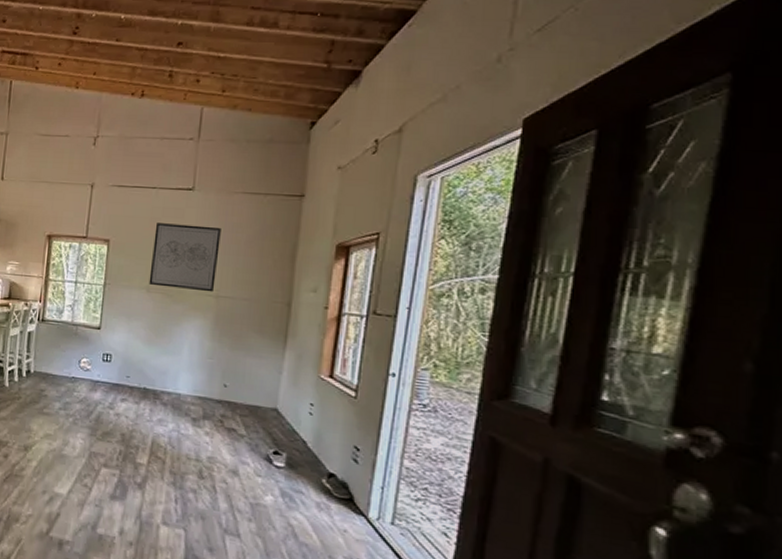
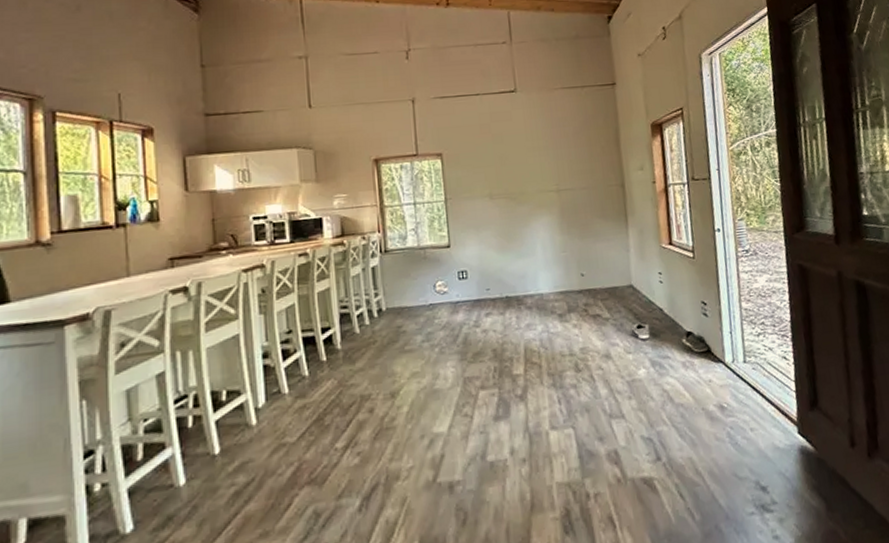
wall art: present [149,223,221,292] -> none [486,124,554,192]

